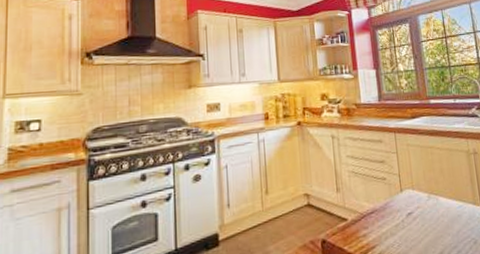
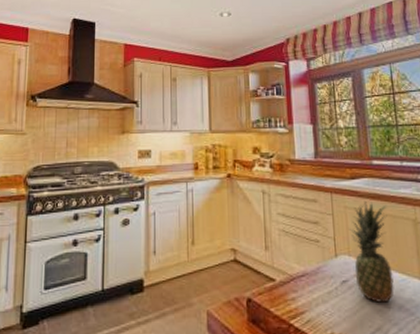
fruit: none [411,137,453,230] -> present [348,200,394,304]

